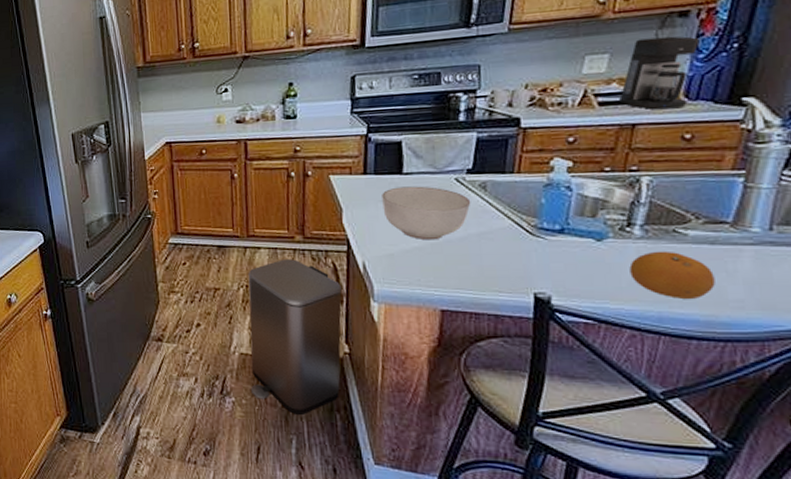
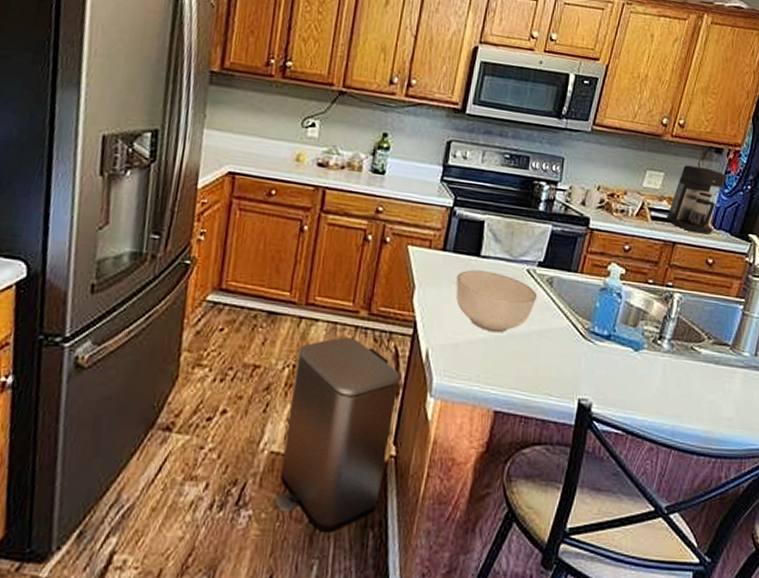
fruit: present [629,251,715,300] -> none [656,366,715,416]

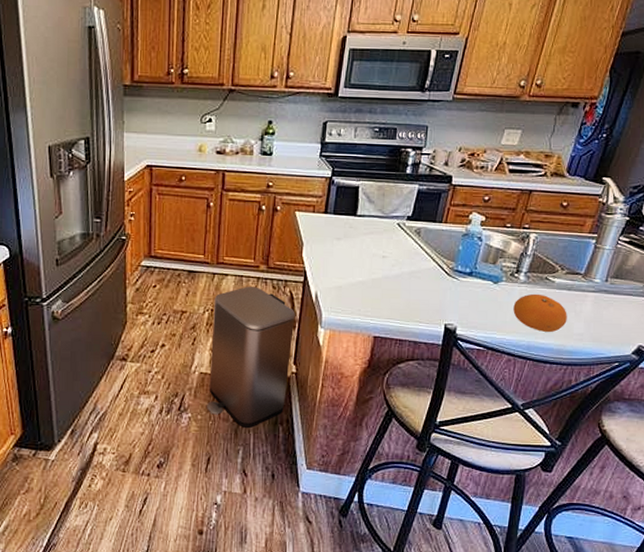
bowl: present [455,269,538,333] -> none [337,227,407,276]
fruit: none [656,366,715,416] -> present [513,293,567,333]
coffee maker: present [667,165,727,235] -> none [524,121,583,181]

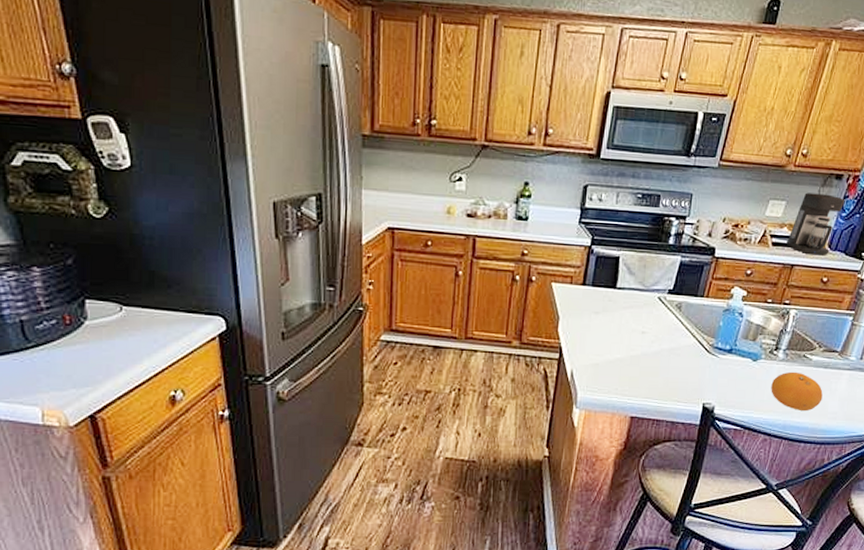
pedal bin: present [206,286,295,428] -> none [451,364,549,516]
coffee maker: none [524,121,583,181] -> present [786,192,845,256]

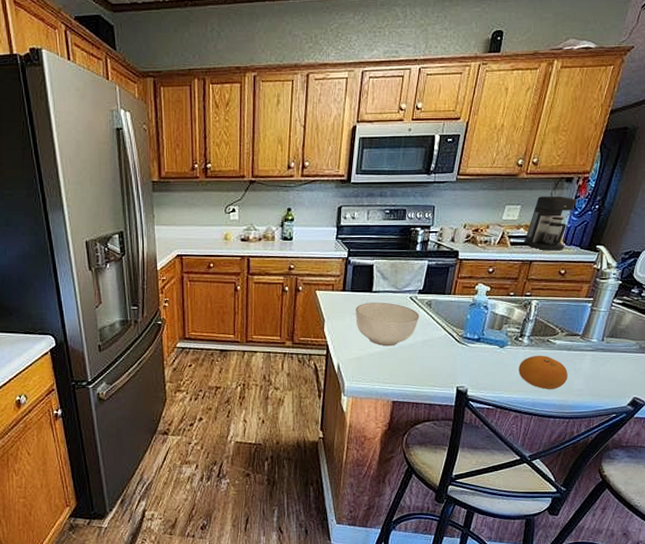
bowl: none [595,300,668,353] -> present [356,302,420,346]

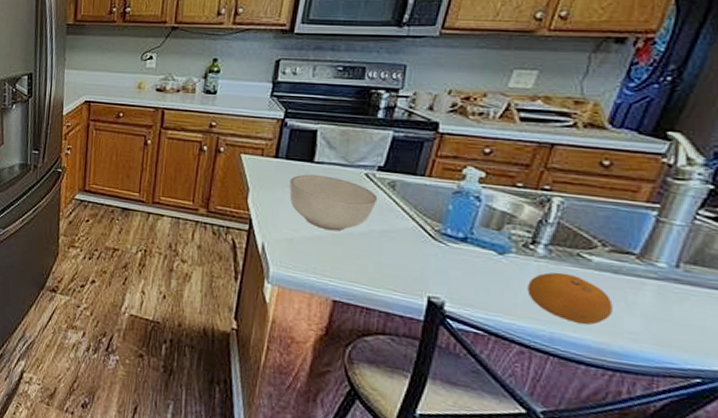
coffee maker: present [524,196,577,251] -> none [542,60,633,134]

